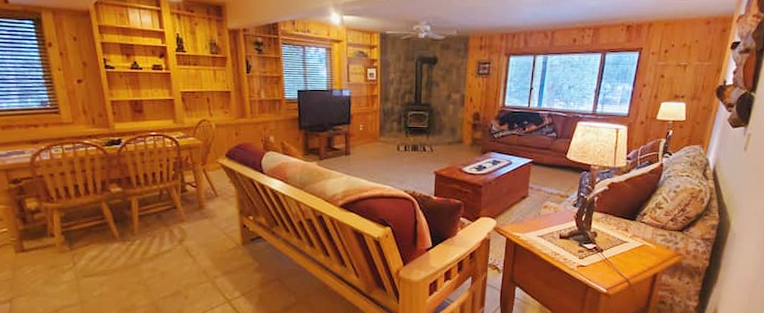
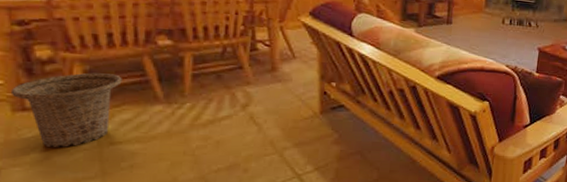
basket: none [13,218,88,280] -> present [10,73,122,147]

